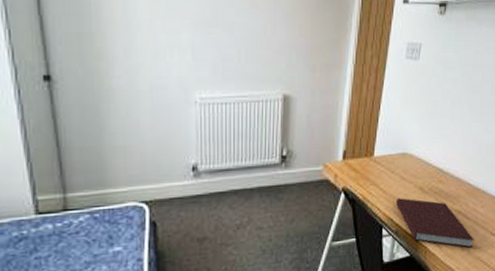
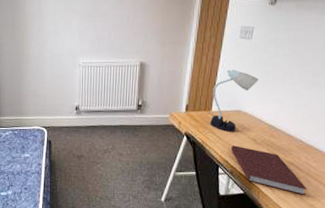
desk lamp: none [371,99,426,182] -> present [209,69,259,132]

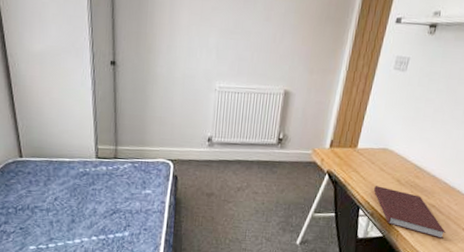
desk lamp: present [209,69,259,132] -> none [354,103,409,172]

